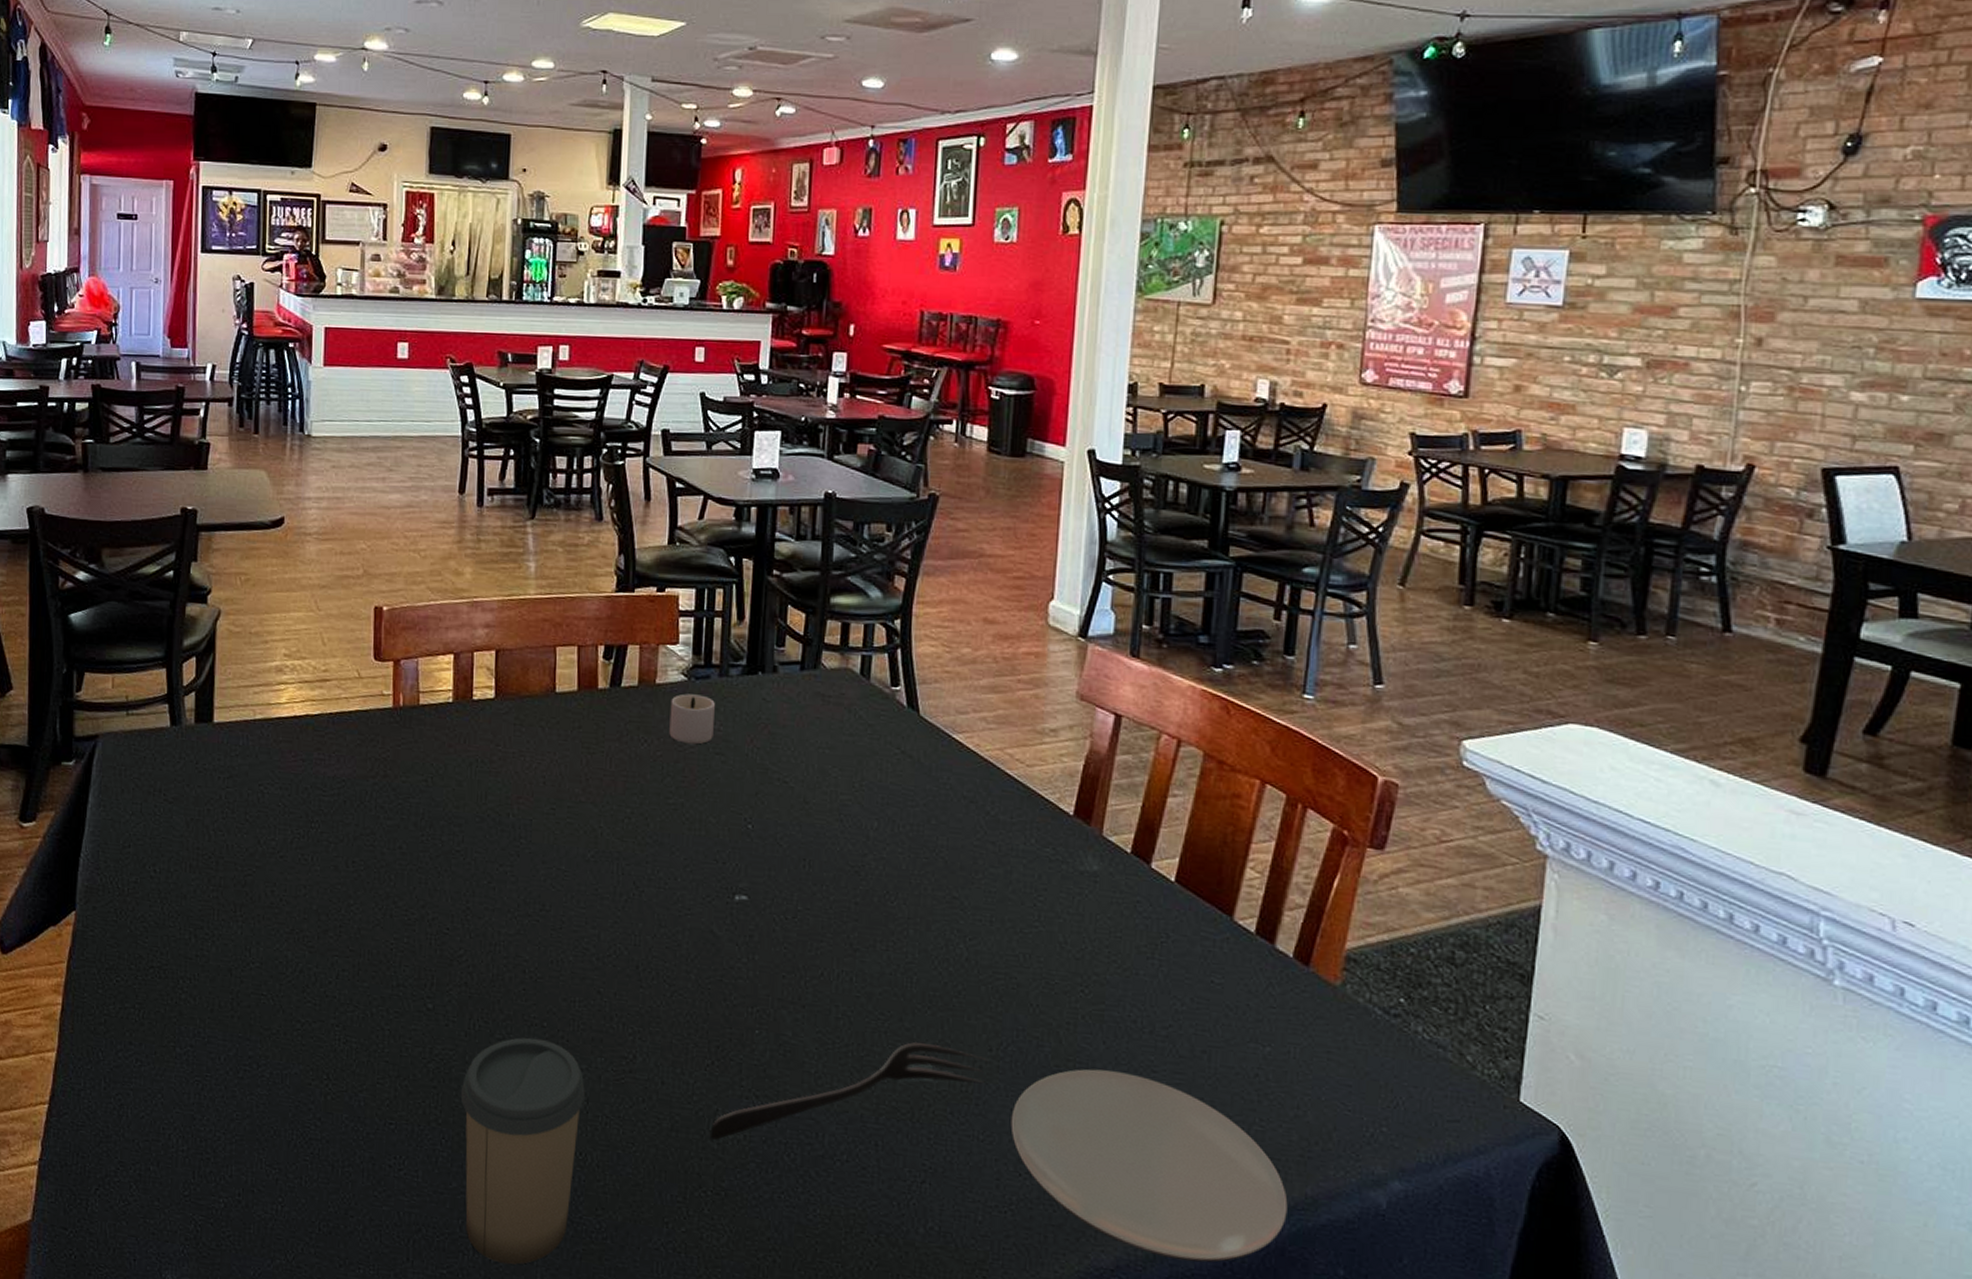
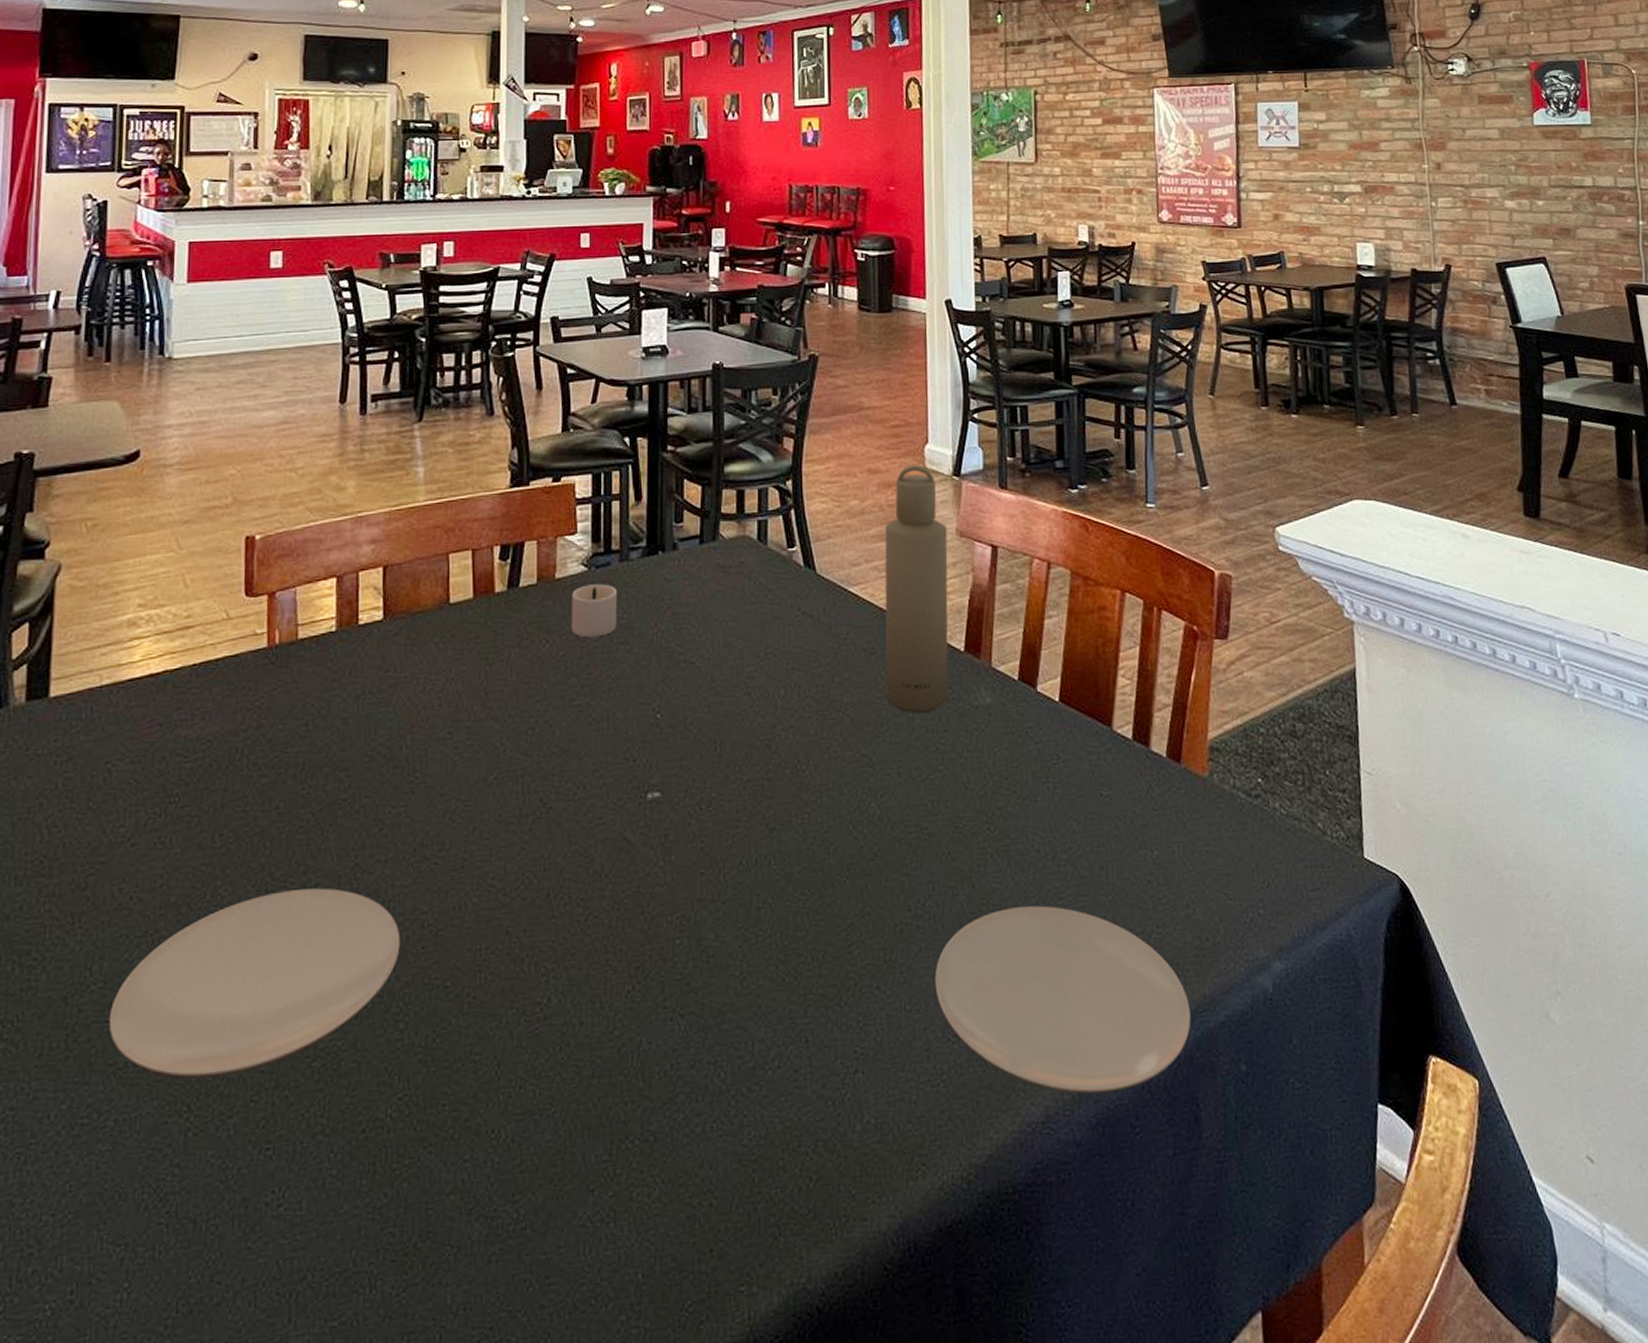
plate: none [264,918,505,1060] -> present [108,887,401,1080]
cup: present [460,1037,585,1265] -> none [351,1002,495,1294]
fork: present [709,1041,986,1140] -> none [634,915,907,1077]
bottle: none [983,620,1066,869] -> present [884,465,949,713]

